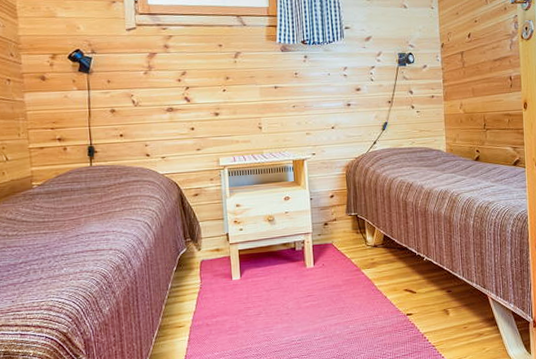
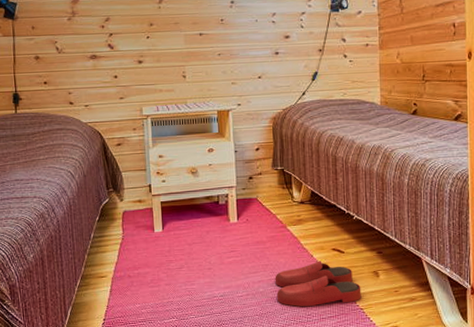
slippers: none [350,301,433,347] -> present [275,261,361,307]

